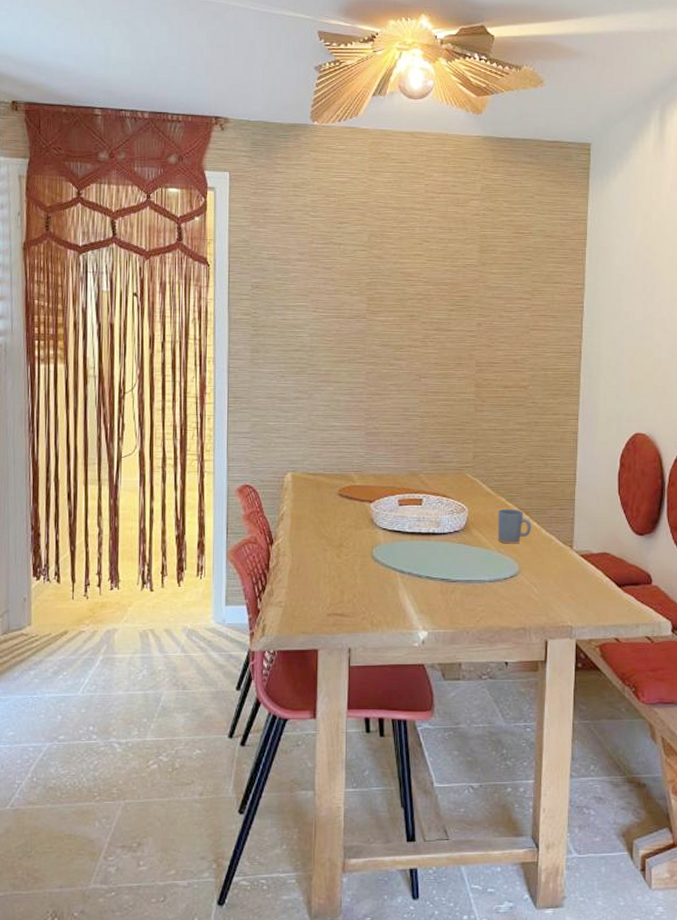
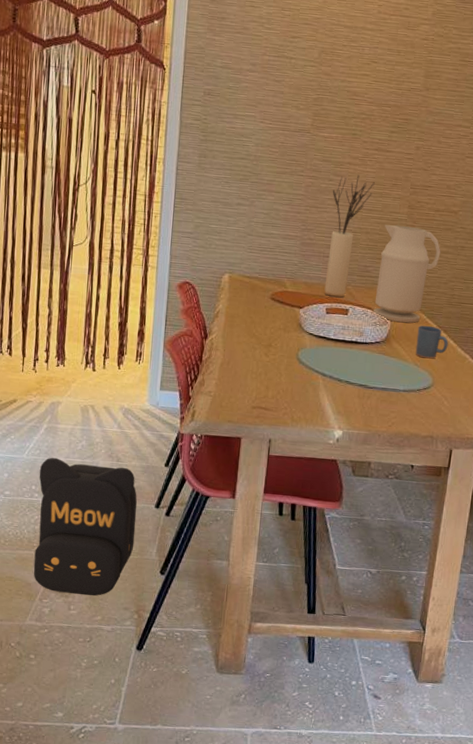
backpack: none [95,692,209,848] -> present [33,457,138,596]
vase: none [394,357,438,487] -> present [324,175,375,297]
water jug: none [448,405,514,508] -> present [372,224,441,323]

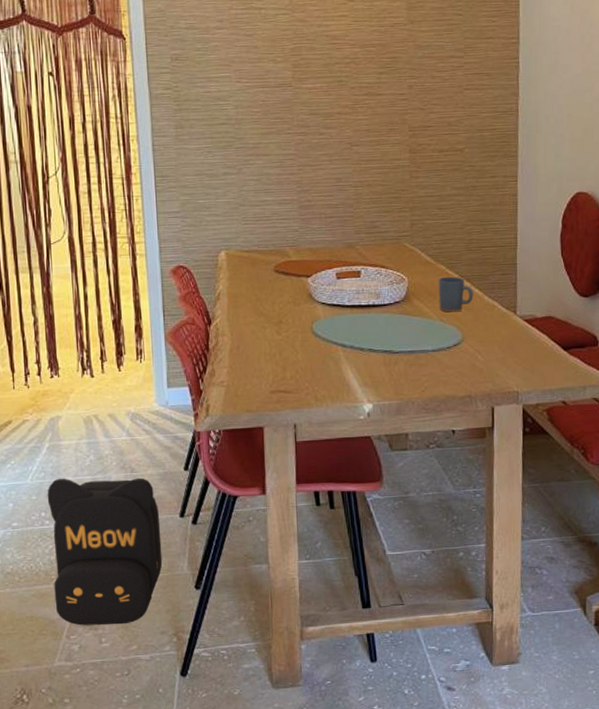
vase: present [324,175,375,297] -> none [325,124,369,260]
water jug: present [372,224,441,323] -> none [386,172,452,278]

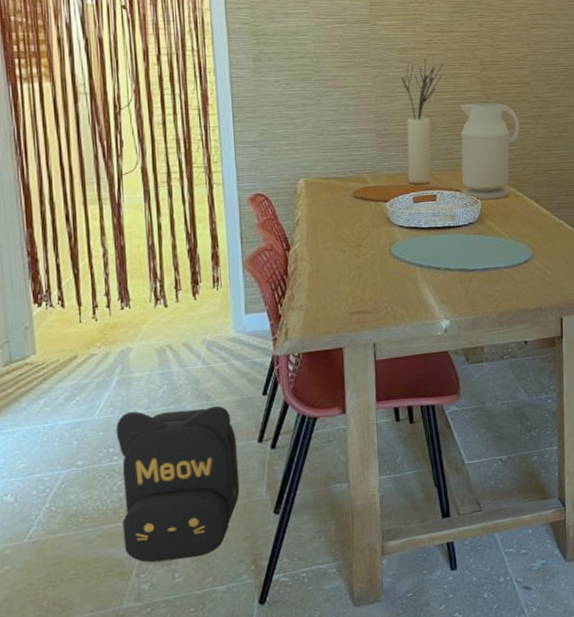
vase: none [325,124,369,260] -> present [401,58,443,185]
water jug: none [386,172,452,278] -> present [459,102,520,200]
mug: present [438,276,474,313] -> none [509,198,542,231]

